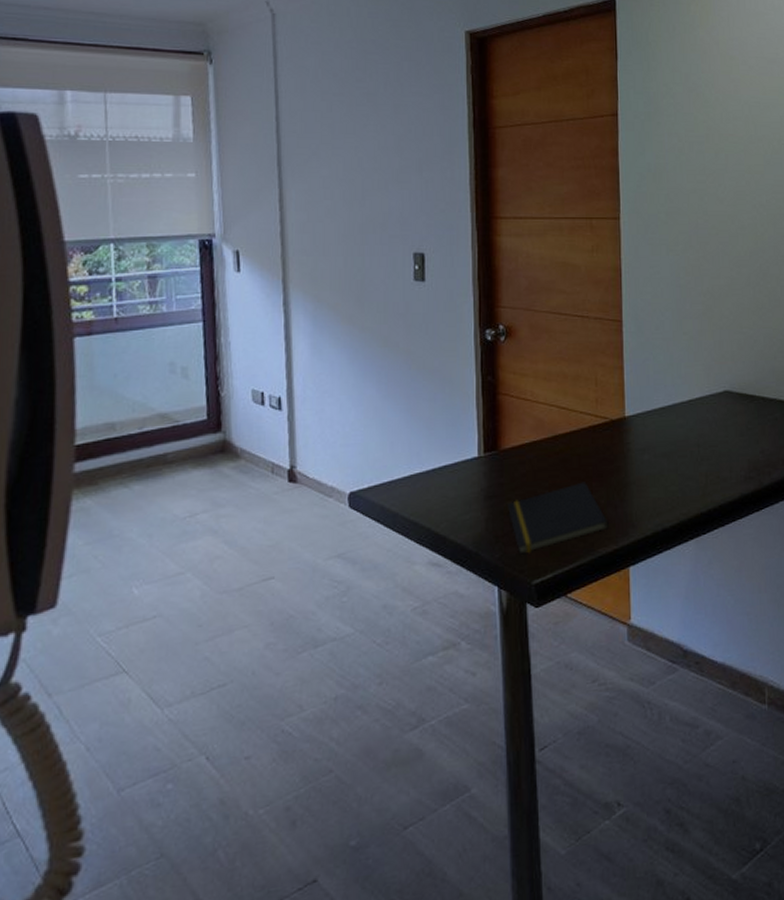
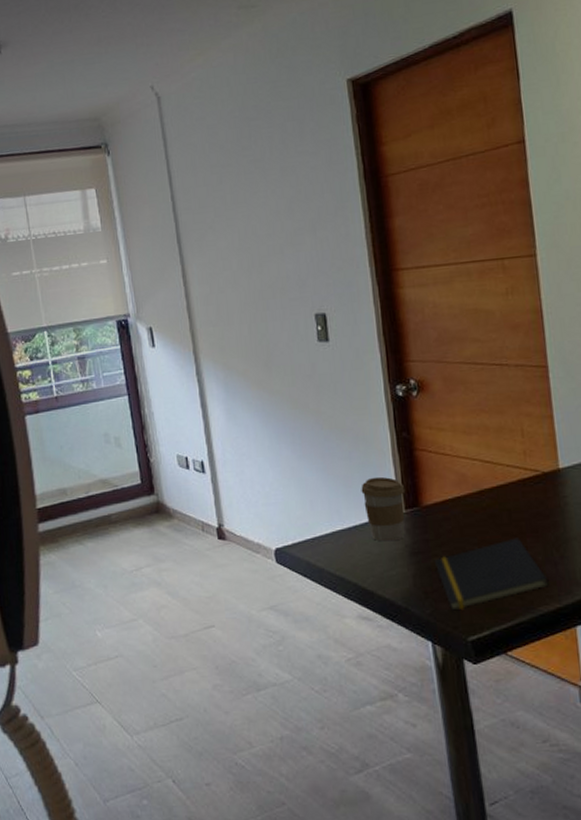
coffee cup: none [443,419,486,486] -> present [361,476,406,542]

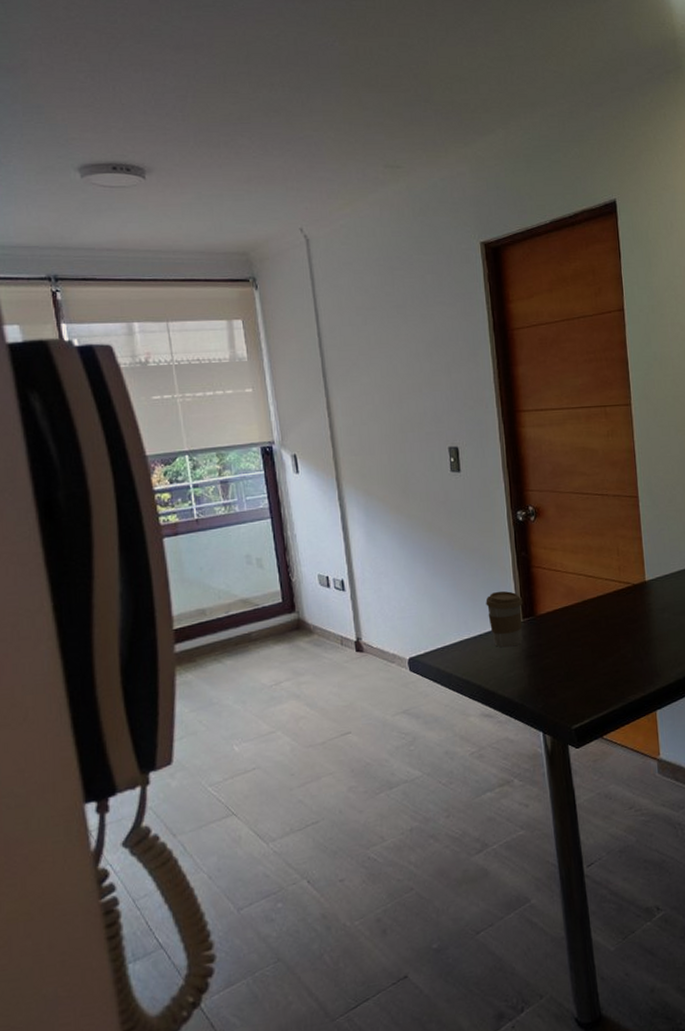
notepad: present [434,537,549,611] -> none [545,639,636,704]

